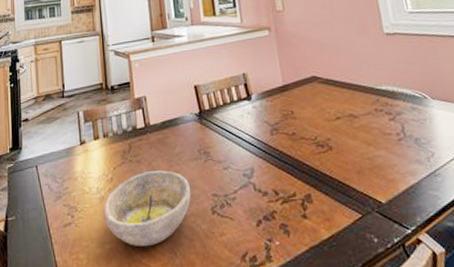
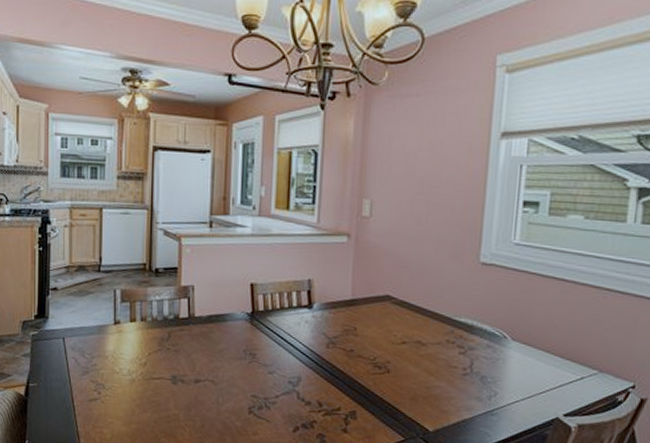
bowl: present [103,170,191,247] -> none [132,362,230,433]

